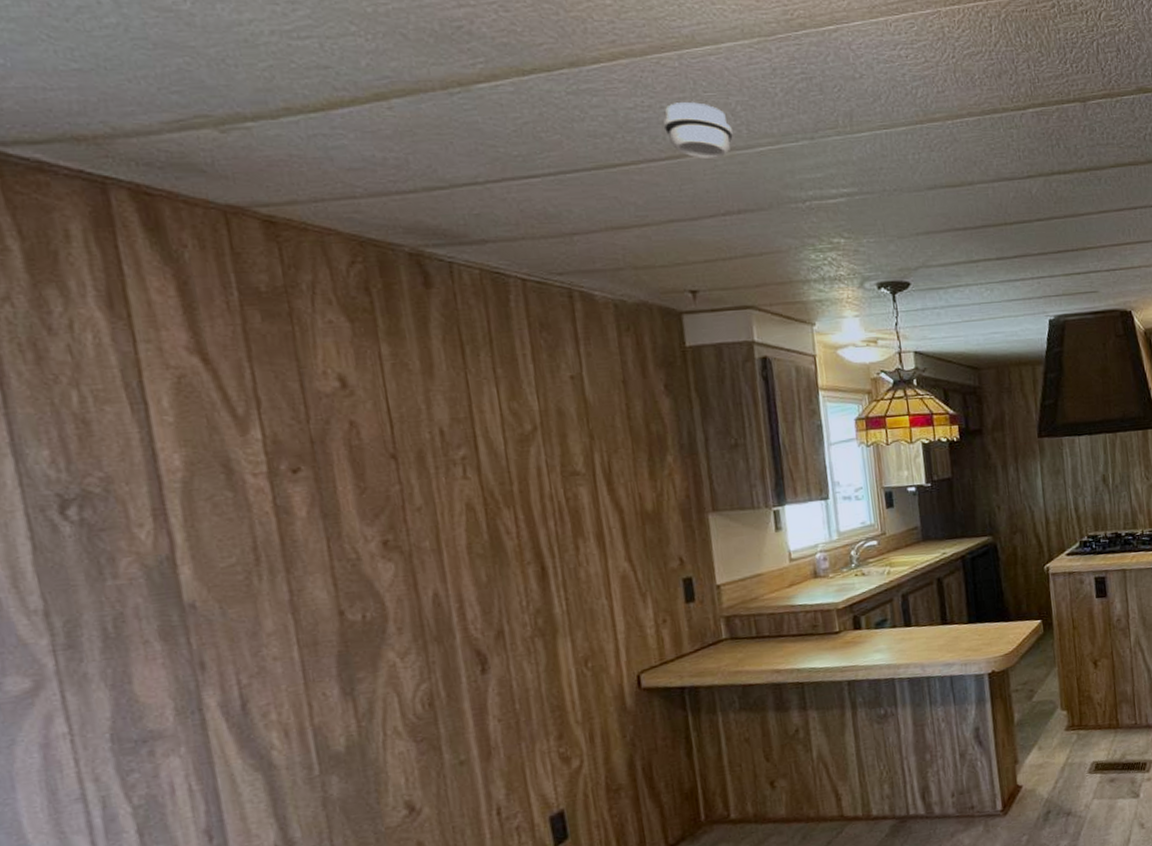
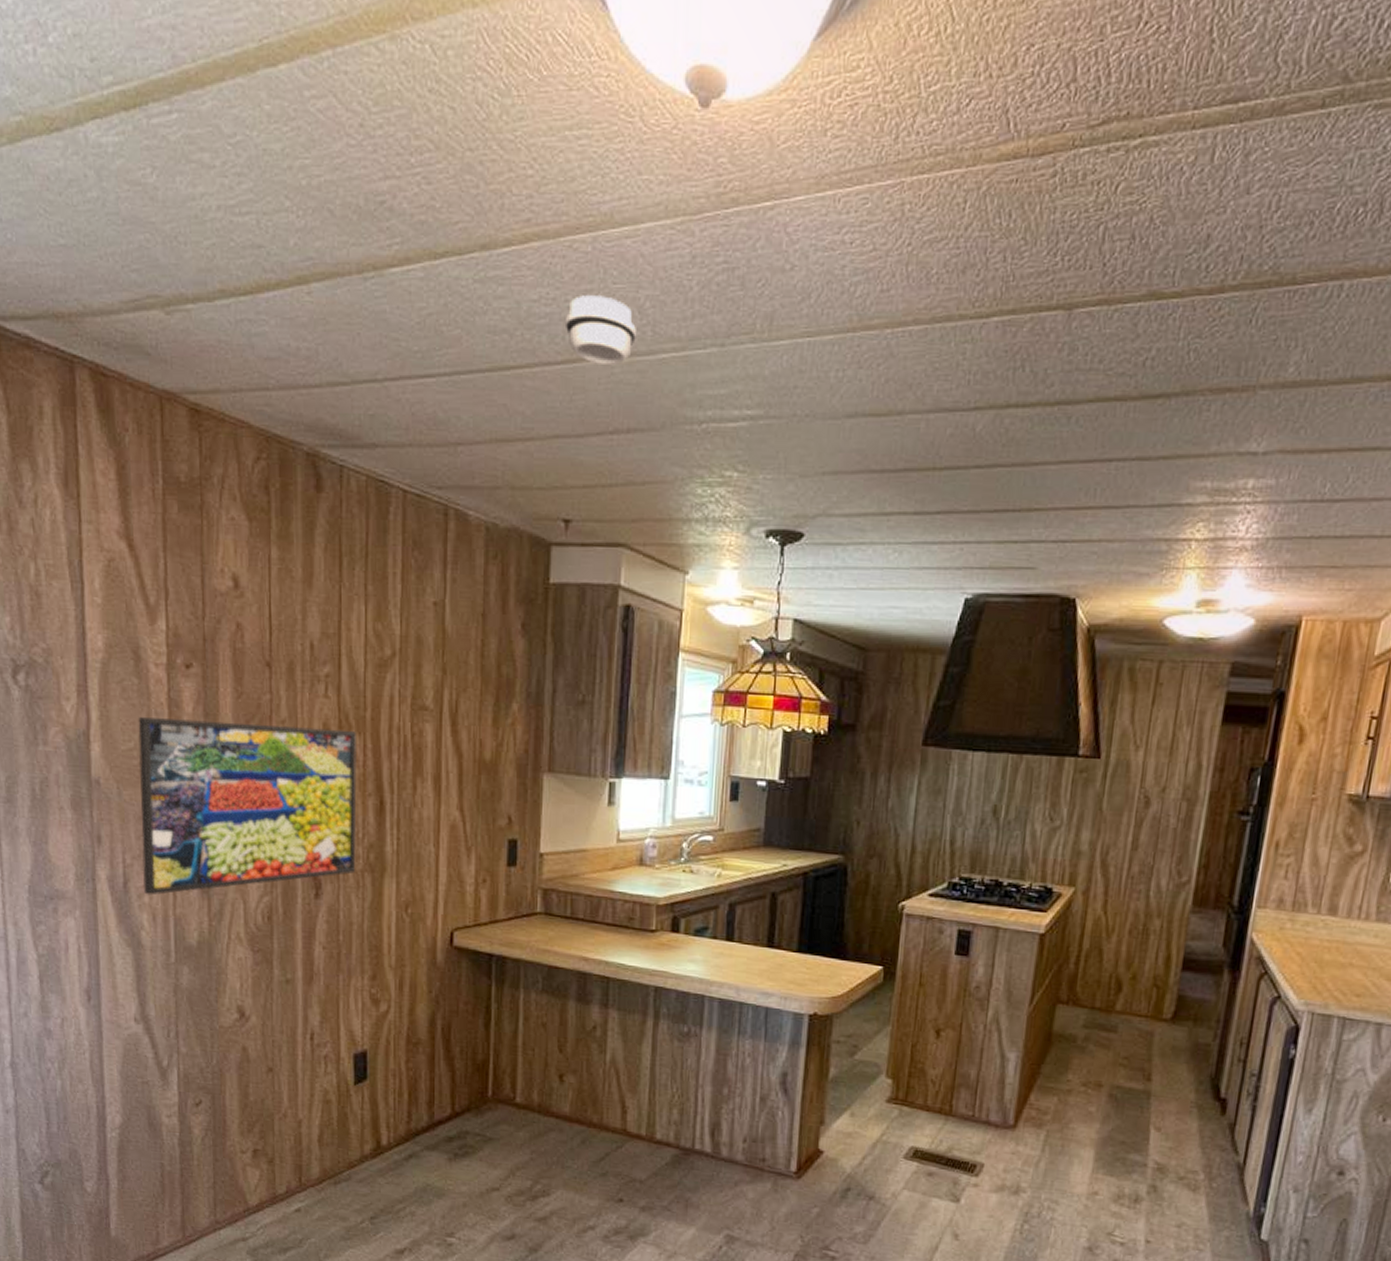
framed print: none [237,506,525,712] -> present [138,717,357,895]

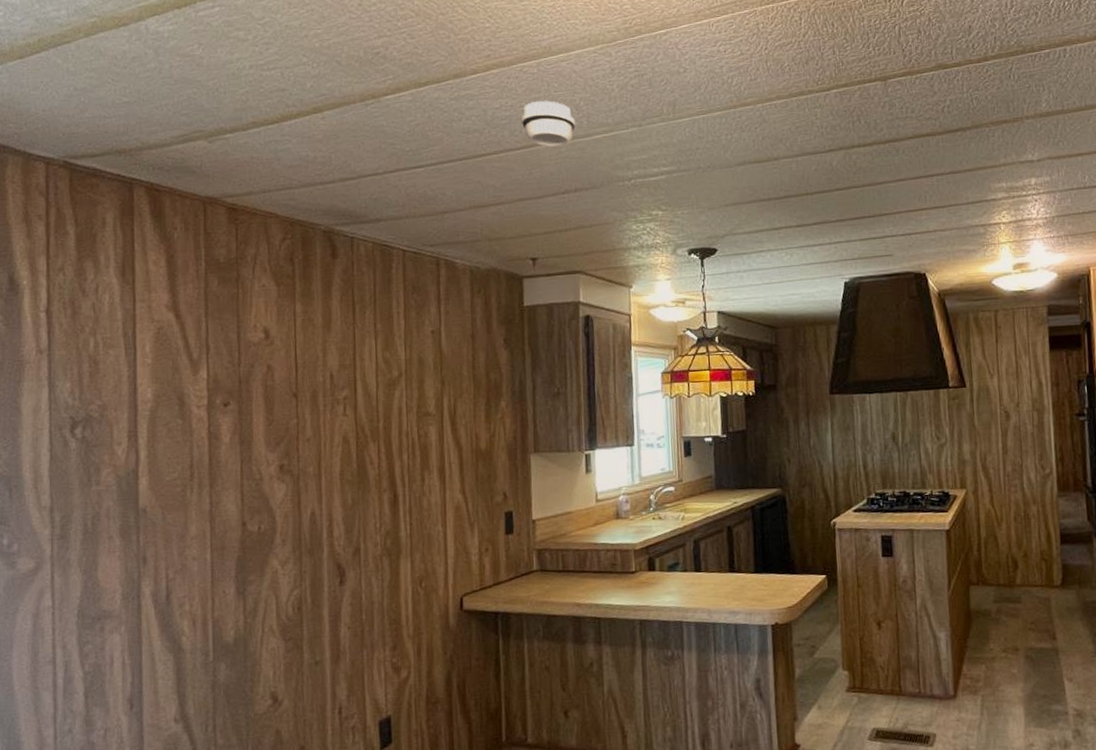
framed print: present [138,717,357,895] -> none [181,439,375,604]

